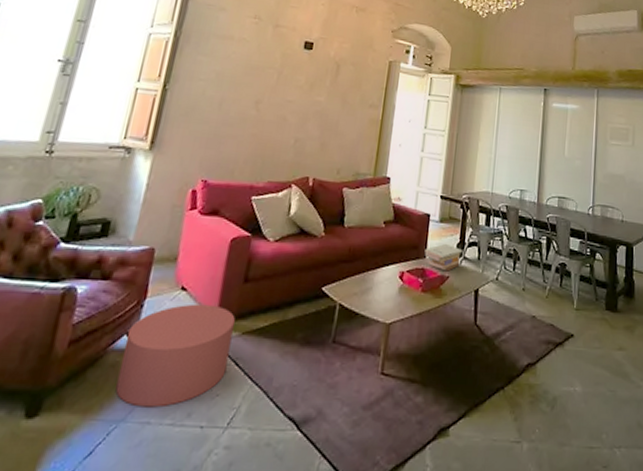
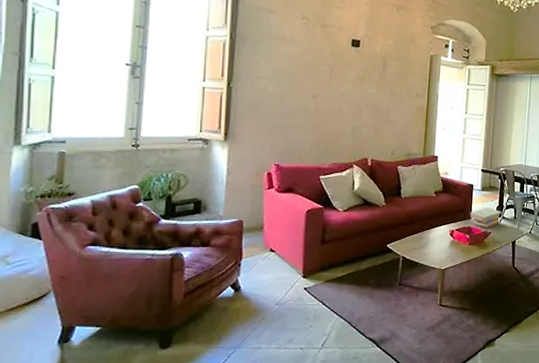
pouf: present [115,304,235,408] -> none [229,261,318,337]

